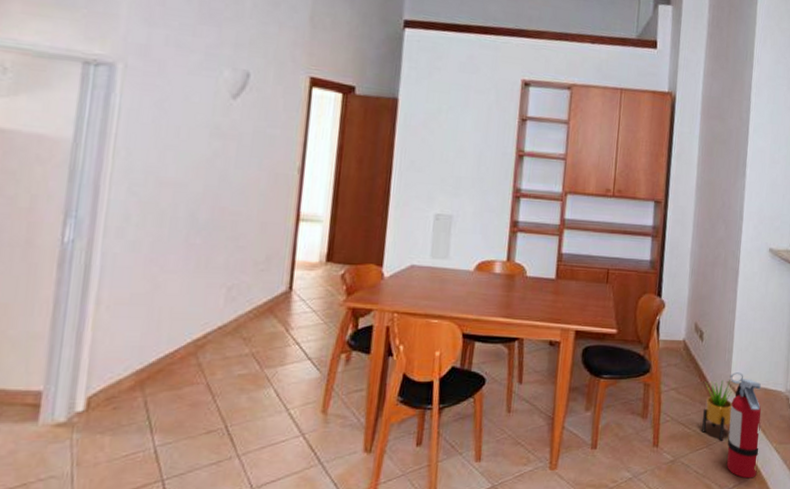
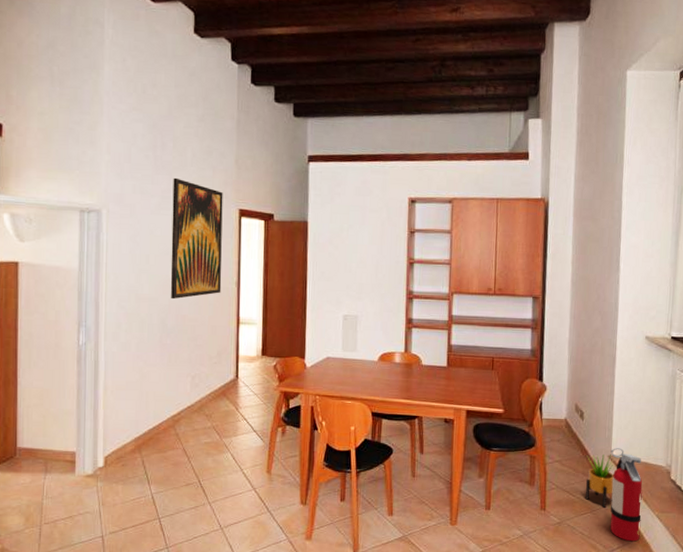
wall art: none [207,30,291,186] -> present [170,177,223,300]

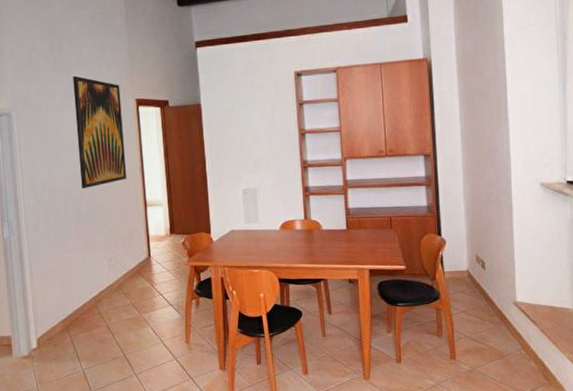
potted plant: present [585,454,614,508] -> none [492,301,521,353]
fire extinguisher: present [610,448,643,542] -> none [515,294,552,384]

